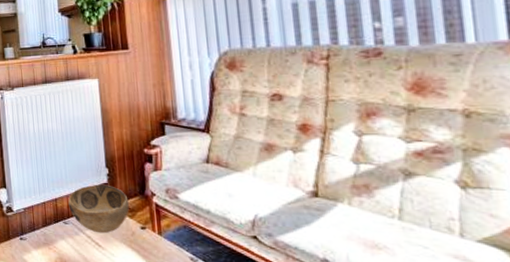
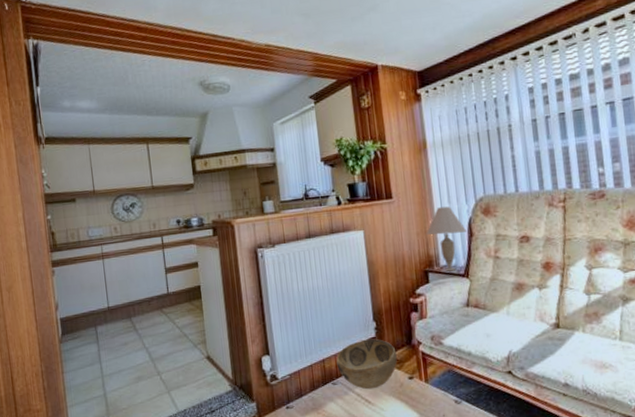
table lamp: none [163,59,208,125] -> present [426,206,466,272]

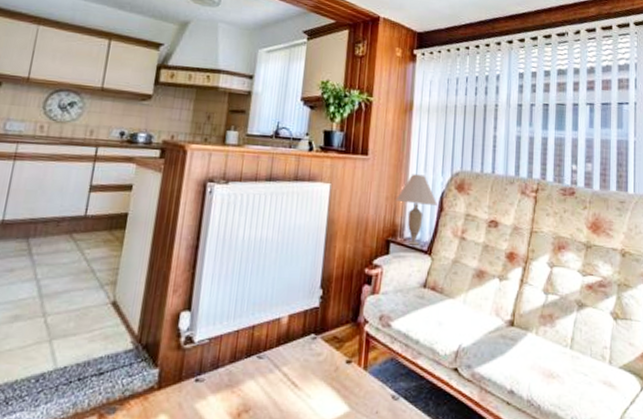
decorative bowl: present [336,338,397,390] -> none [267,308,339,370]

